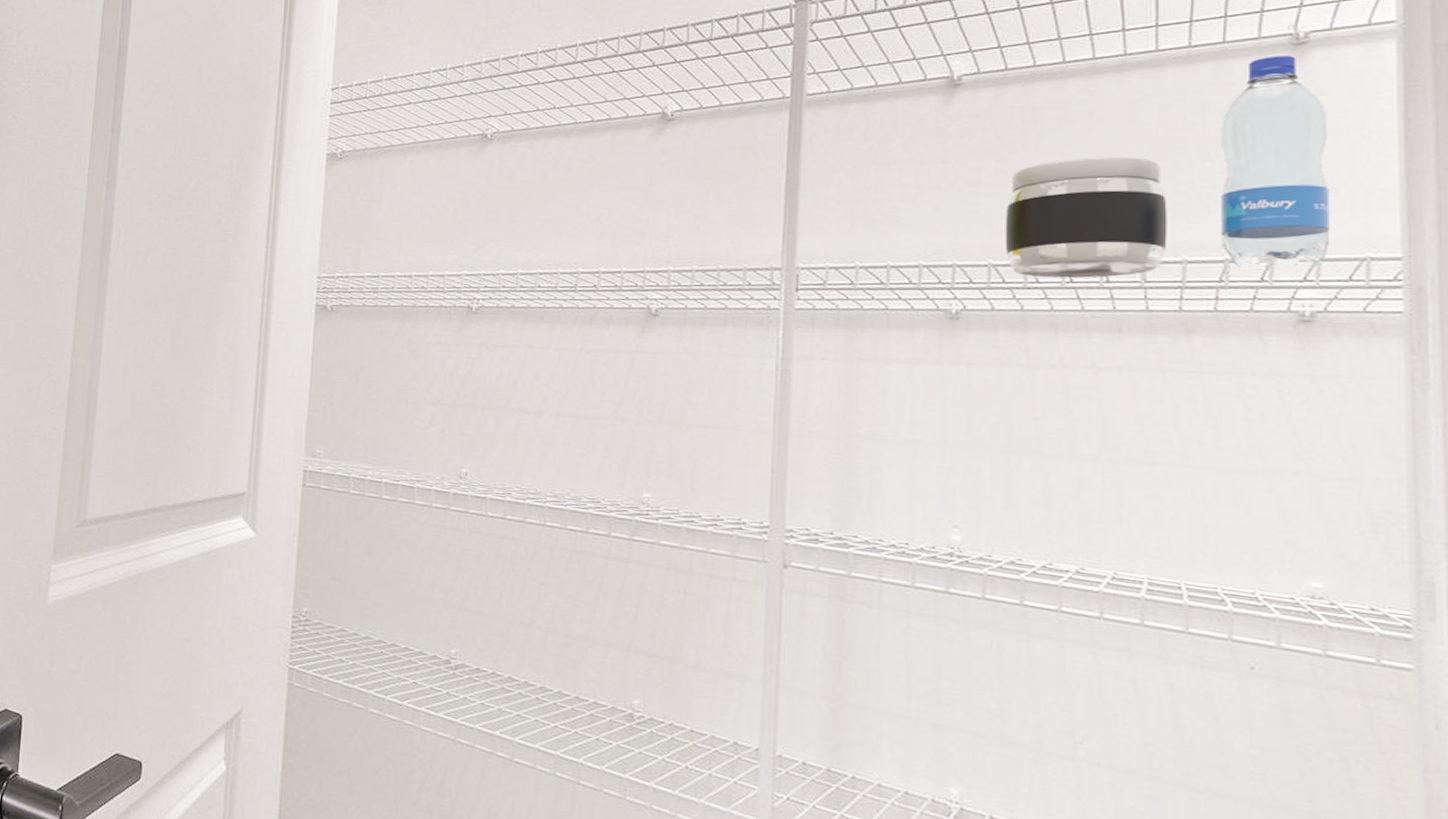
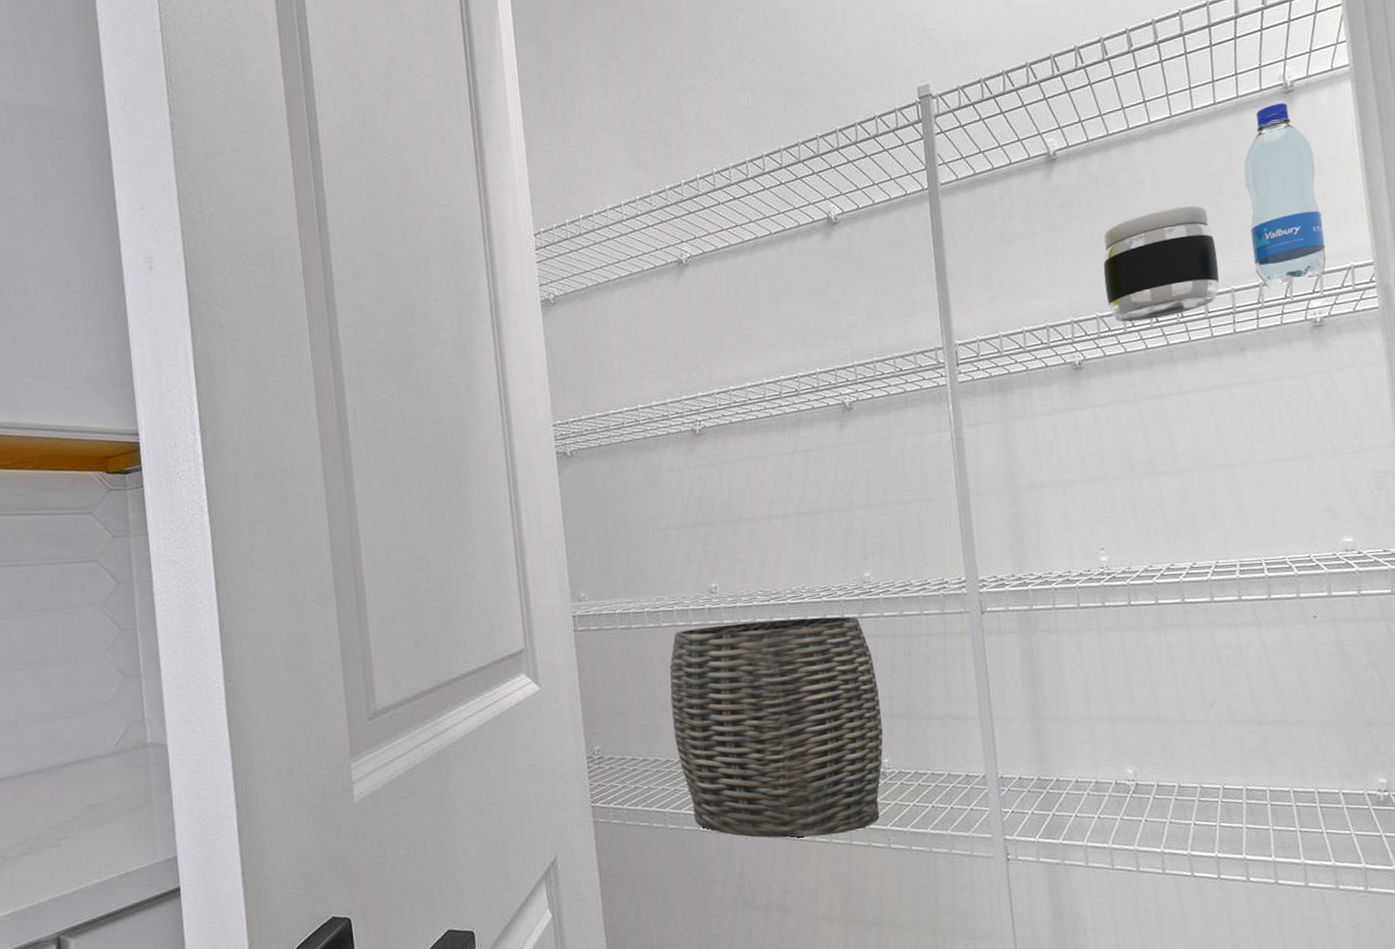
woven basket: none [392,509,640,770] -> present [669,616,883,838]

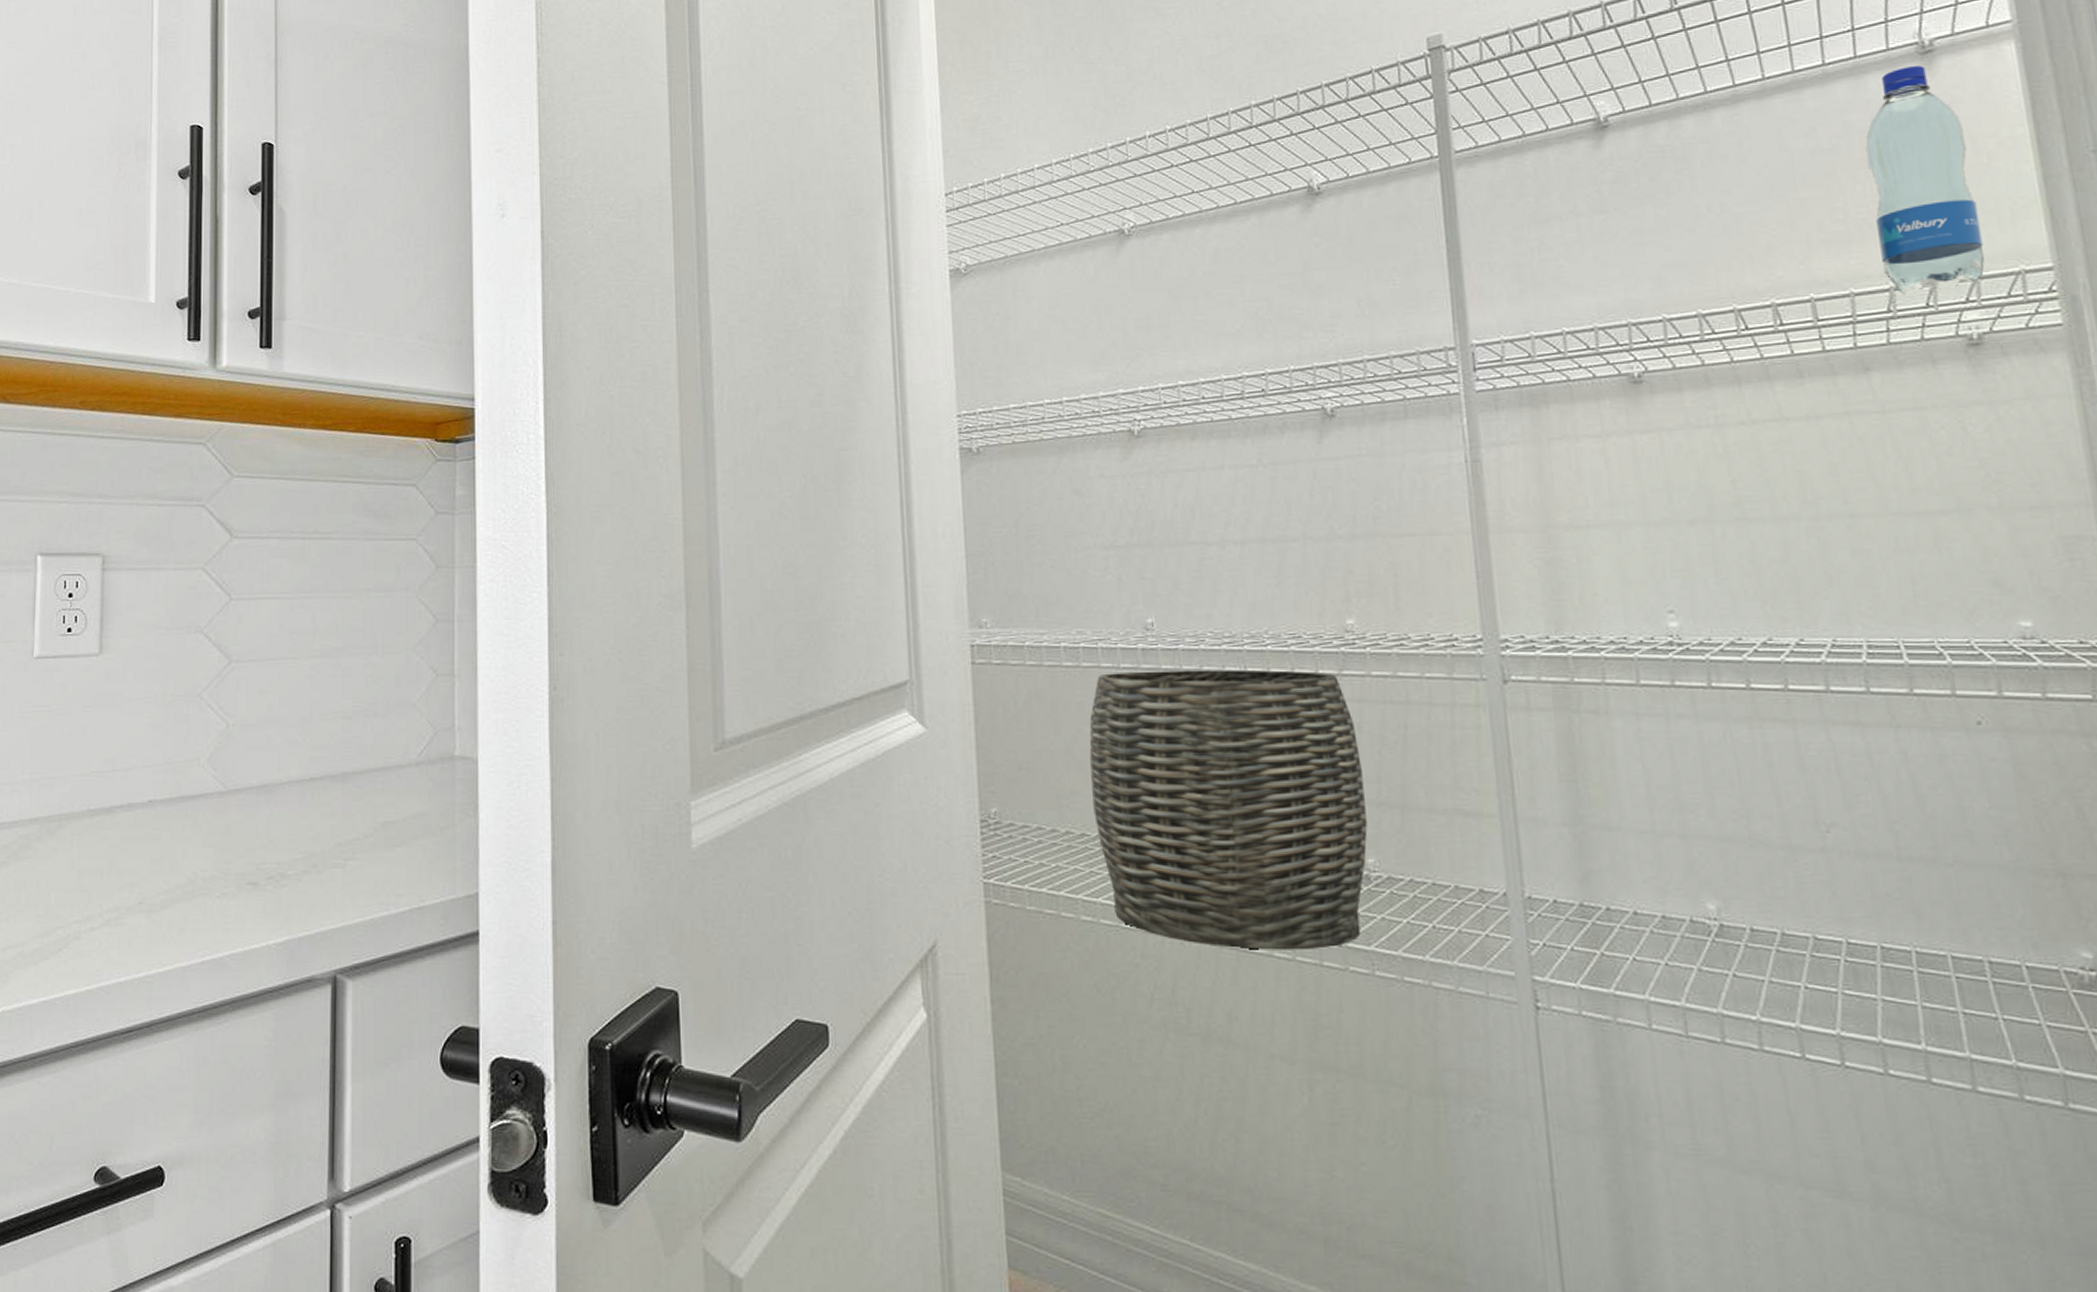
jar: present [1103,205,1219,322] -> none [1672,187,1833,327]

